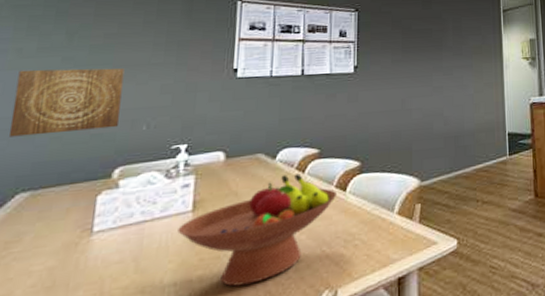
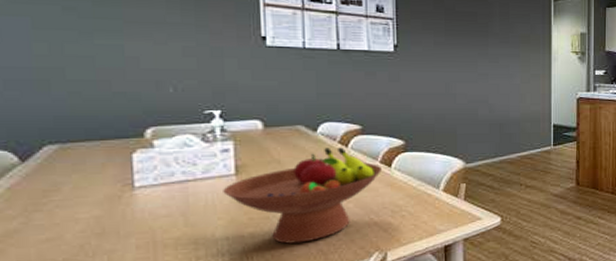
wall art: present [9,68,125,137] -> none [14,17,141,88]

